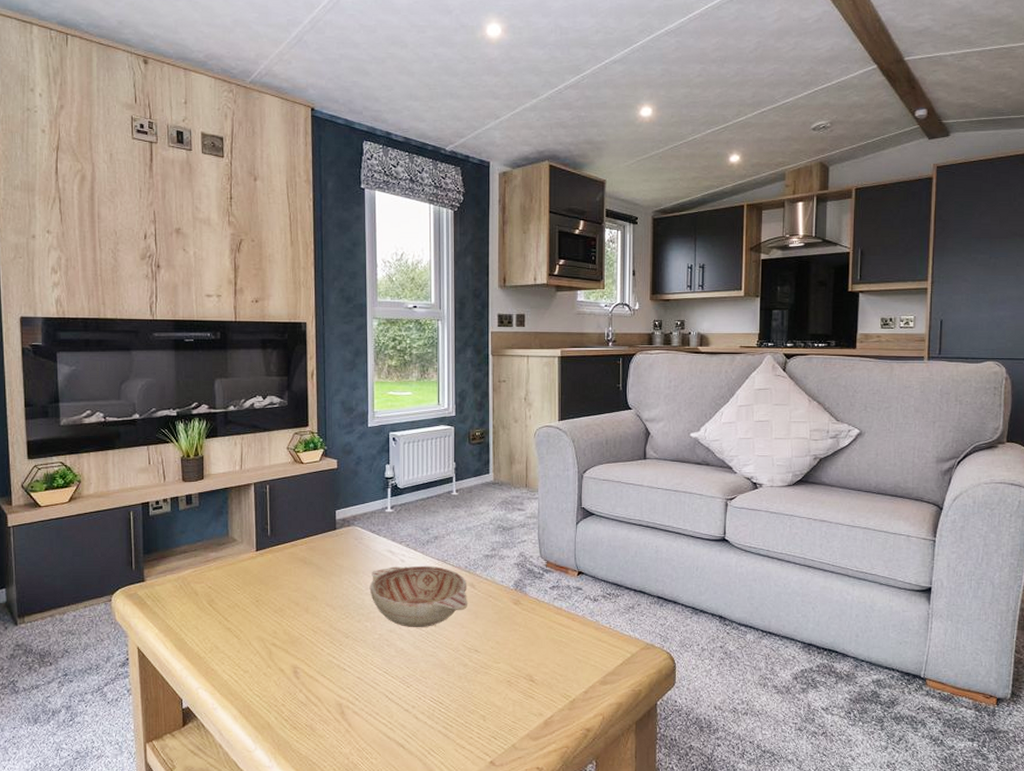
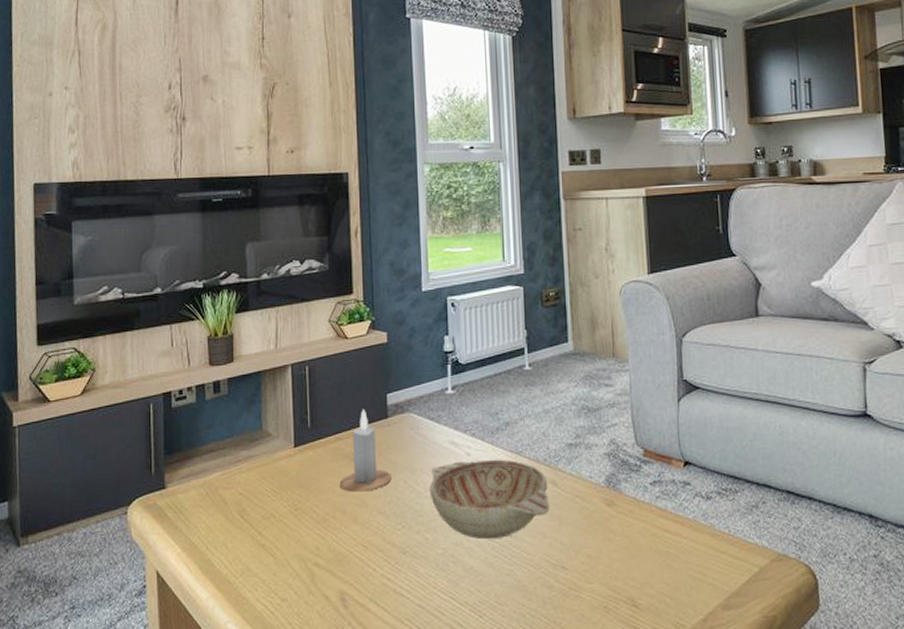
candle: none [295,521,338,588] -> present [340,408,391,492]

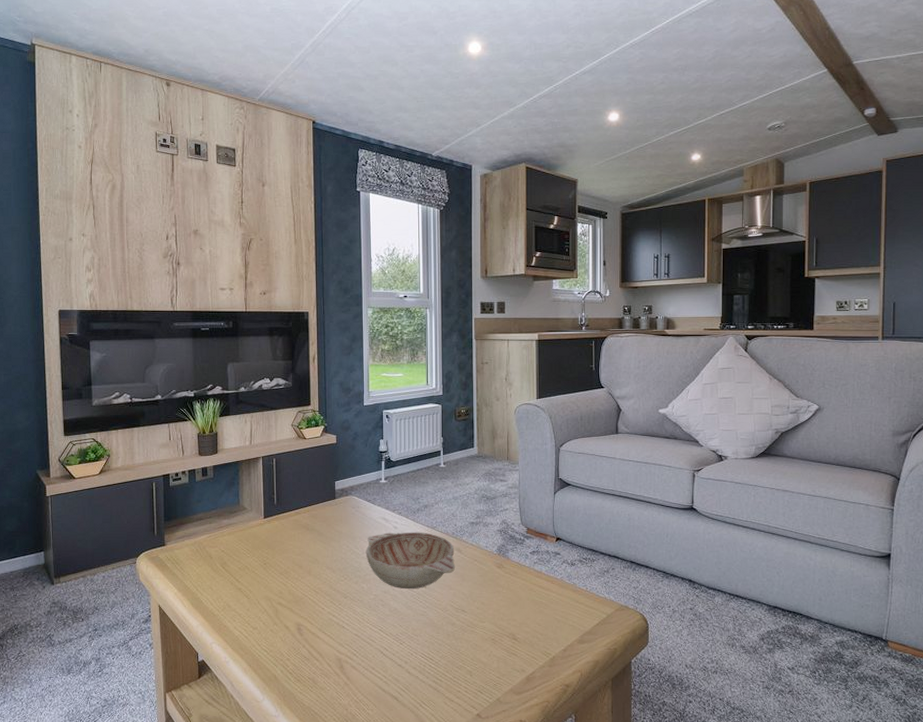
candle: present [340,408,391,492] -> none [299,492,337,552]

